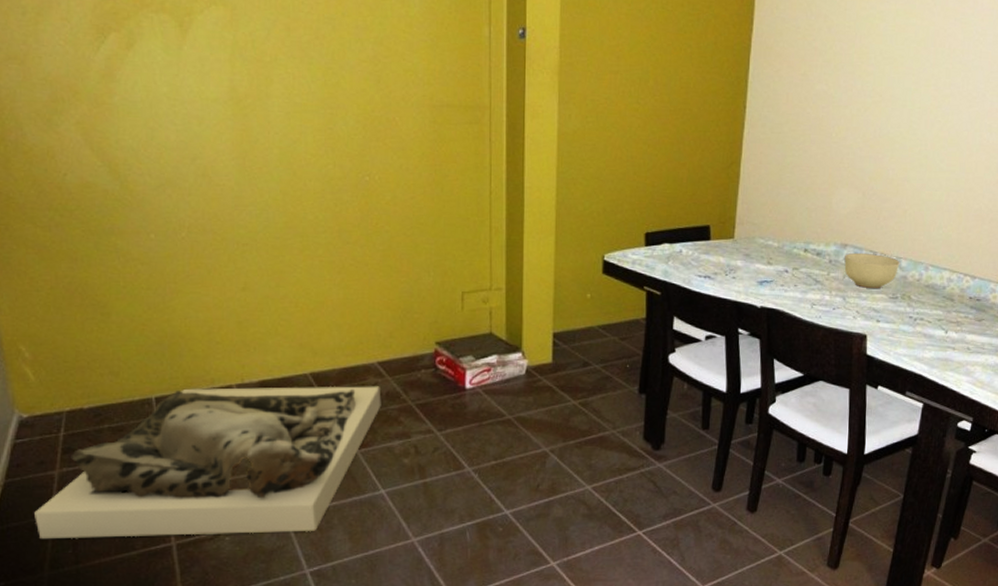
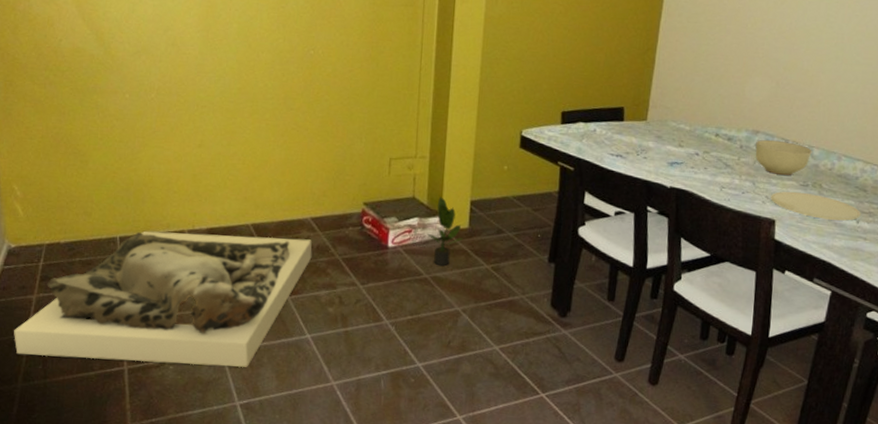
potted plant: none [508,331,547,406] -> present [427,197,463,266]
plate: none [861,304,949,332] -> present [771,191,861,221]

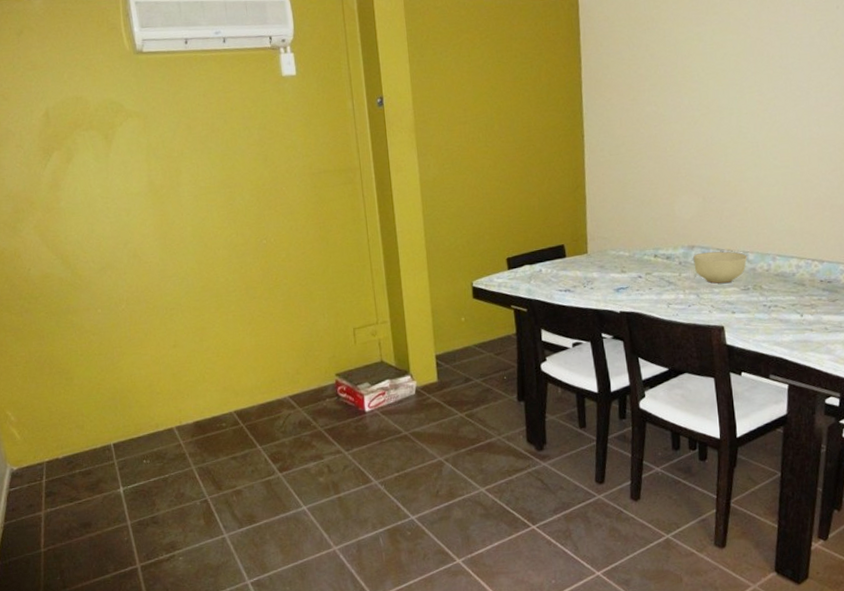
dog bed: present [14,231,312,367] -> none [28,417,296,570]
potted plant: present [427,197,463,266] -> none [400,356,435,422]
plate: present [771,191,861,221] -> none [716,296,804,318]

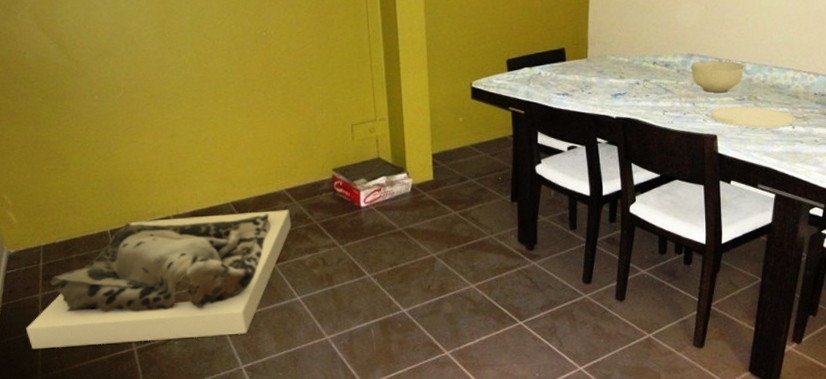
dog bed: none [28,417,296,570] -> present [26,209,292,350]
plate: none [716,296,804,318] -> present [711,106,796,129]

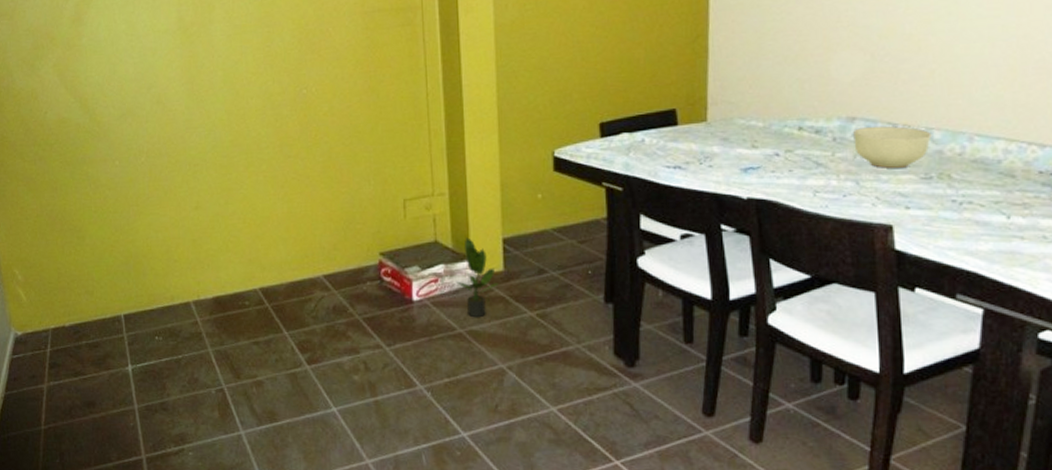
dog bed: present [26,209,292,350] -> none [28,300,329,450]
potted plant: none [396,154,430,218] -> present [457,237,499,318]
plate: present [711,106,796,129] -> none [883,187,1012,218]

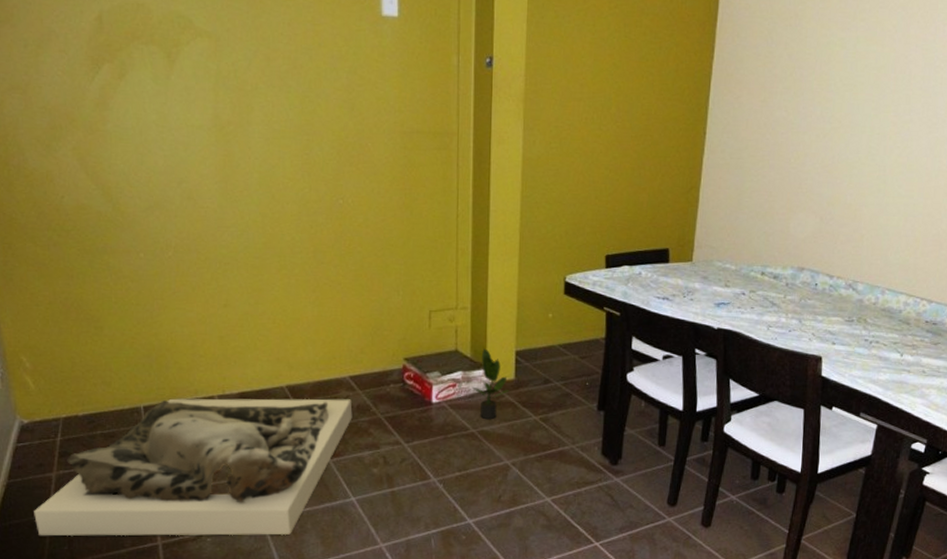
dog bed: none [28,300,329,450] -> present [34,398,353,537]
bowl: present [853,125,932,169] -> none [801,276,857,312]

